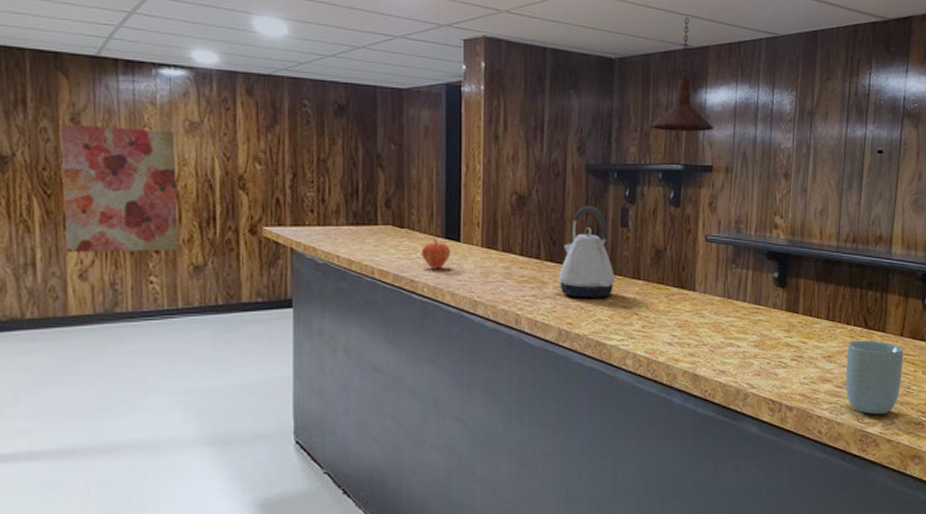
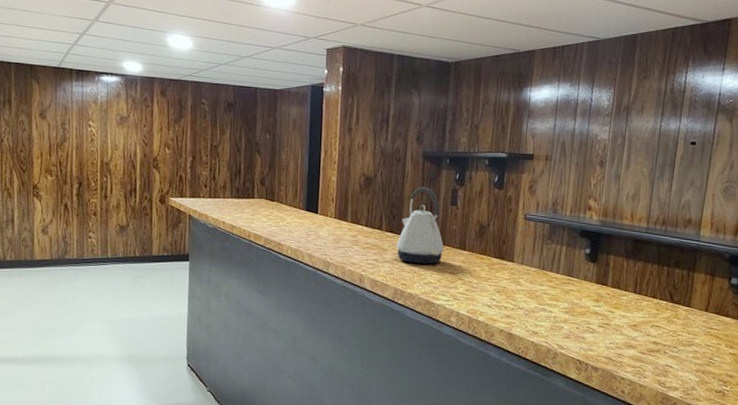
wall art: present [59,124,179,253] -> none [32,118,110,214]
fruit: present [421,238,451,269] -> none [287,210,310,235]
pendant light: present [650,17,714,132] -> none [480,26,537,125]
cup: present [845,340,904,415] -> none [649,312,708,381]

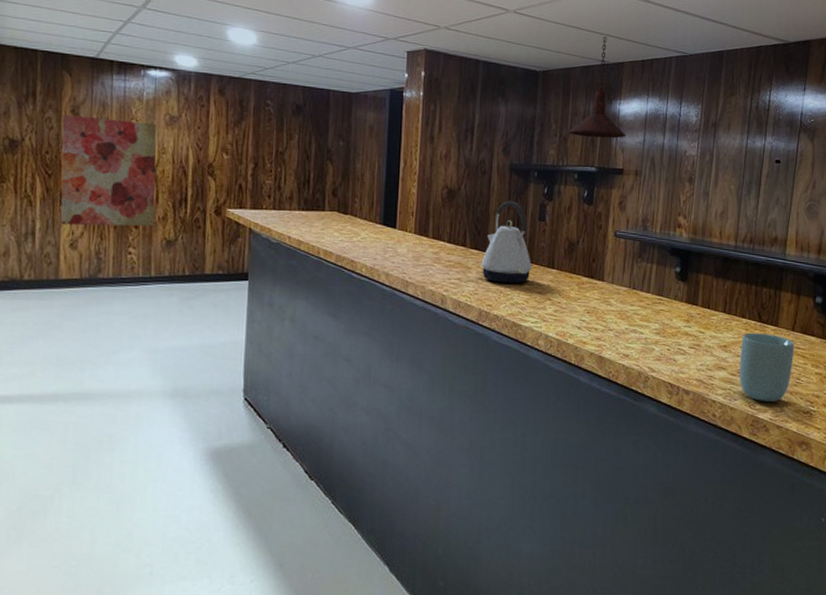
wall art: none [32,118,110,214] -> present [60,114,157,226]
pendant light: none [480,26,537,125] -> present [568,36,626,139]
cup: none [649,312,708,381] -> present [739,332,795,402]

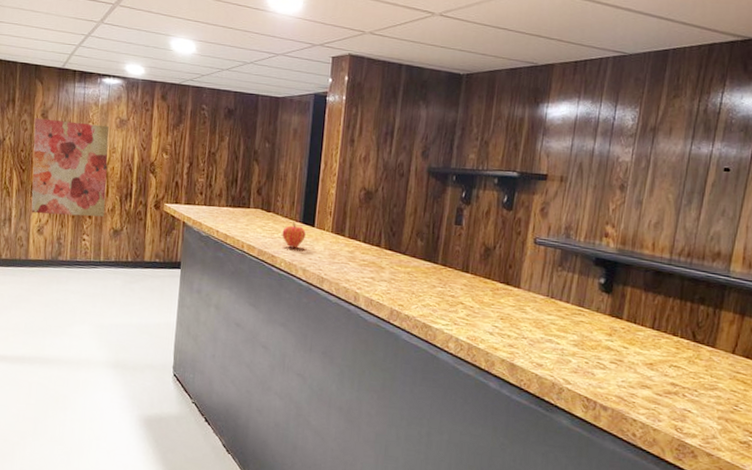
fruit: none [361,224,387,252] -> present [282,222,306,248]
kettle: present [481,201,532,284] -> none [394,203,446,286]
pendant light: present [568,36,626,139] -> none [490,37,553,143]
cup: present [739,332,795,402] -> none [665,351,734,428]

